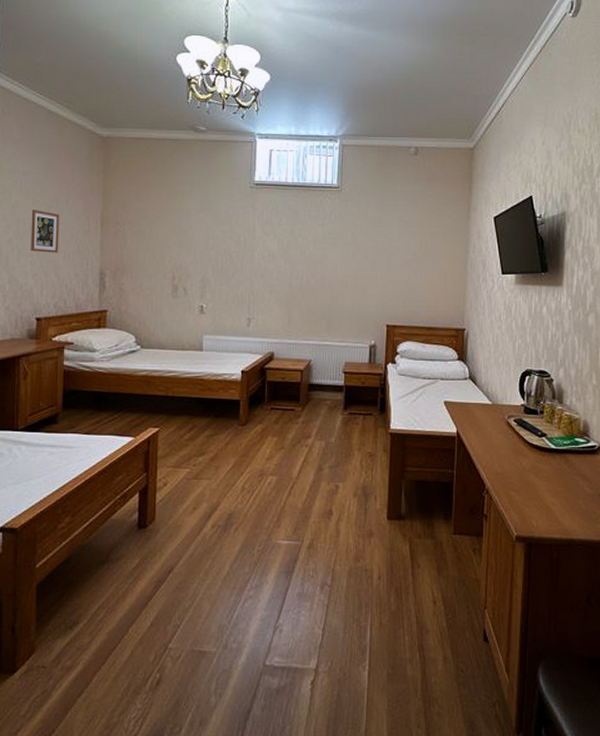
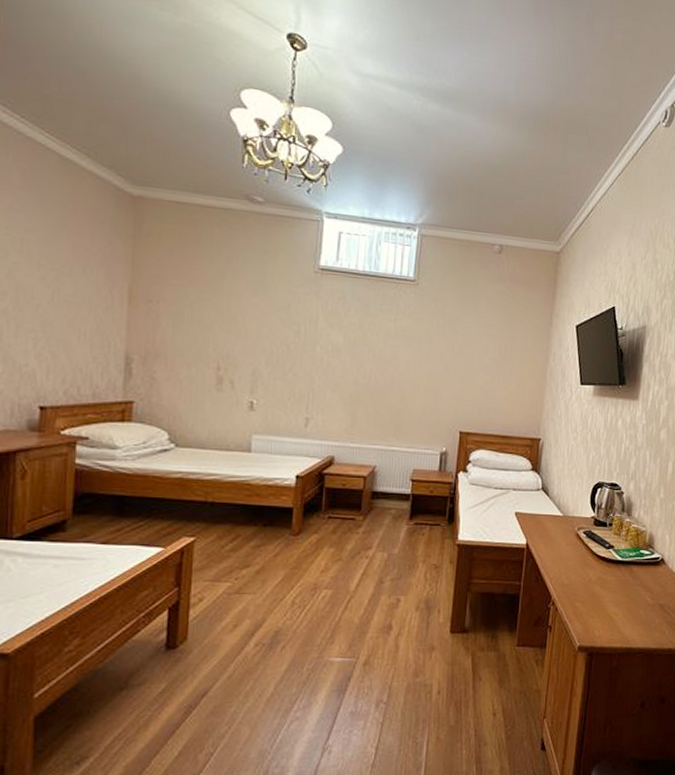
picture frame: present [30,210,60,253] -> none [33,276,74,330]

